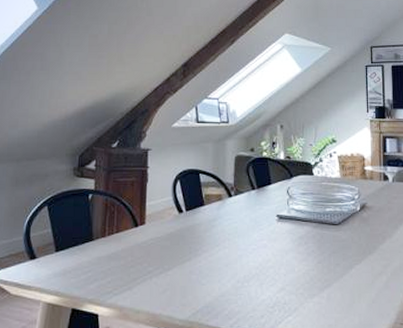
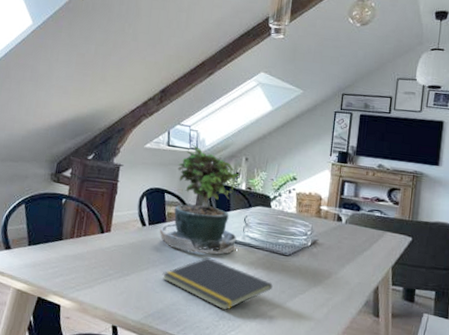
potted plant: none [198,117,283,235] -> present [159,144,239,255]
notepad: none [206,238,326,295] -> present [162,257,273,311]

